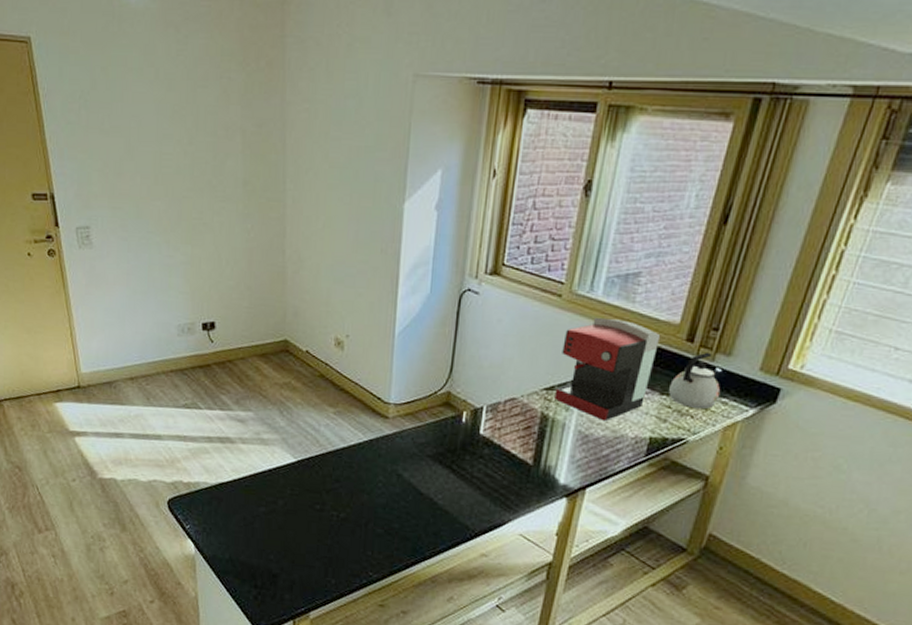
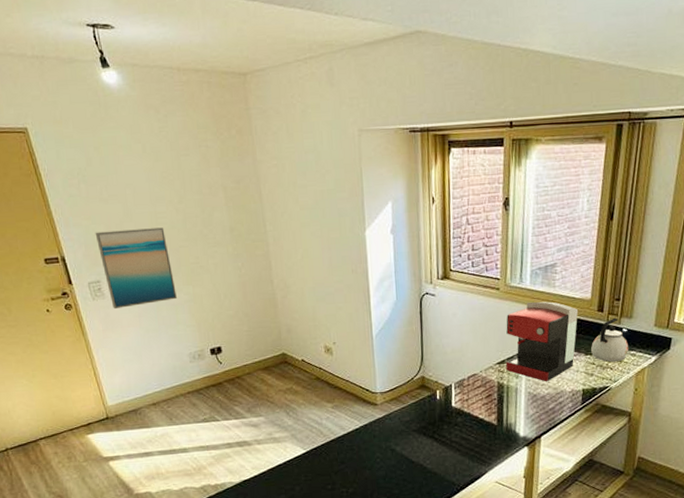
wall art: none [90,169,172,262] -> present [95,227,177,309]

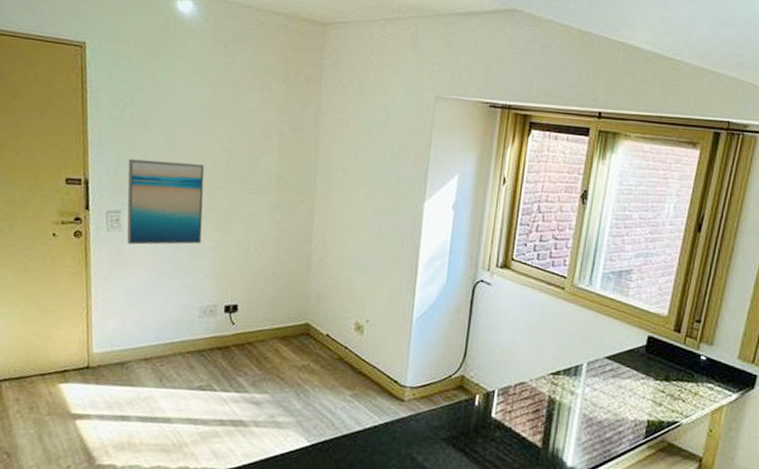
coffee maker: present [506,301,578,382] -> none [561,308,651,405]
kettle: present [591,317,629,362] -> none [662,341,707,394]

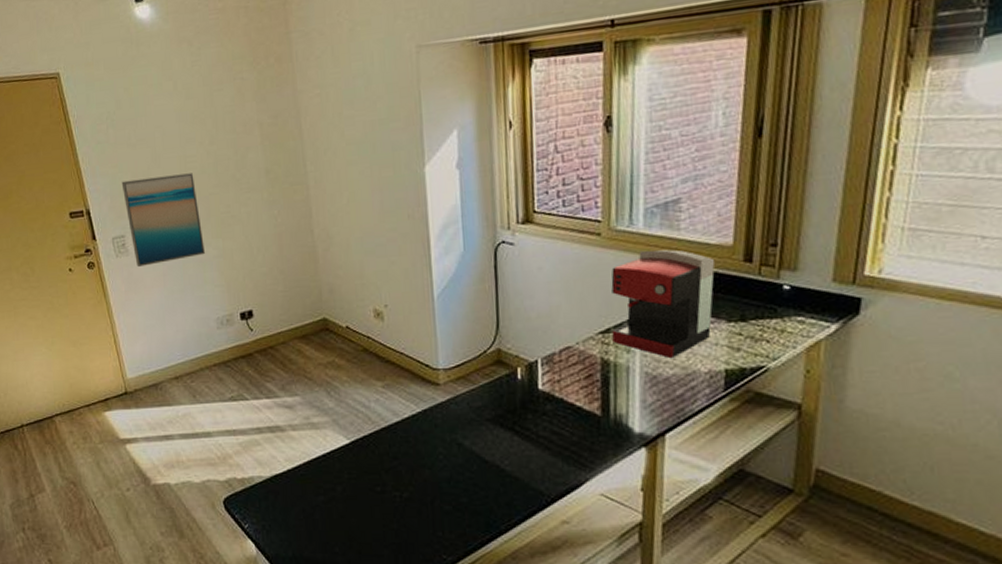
coffee maker: none [561,308,651,405] -> present [611,249,715,359]

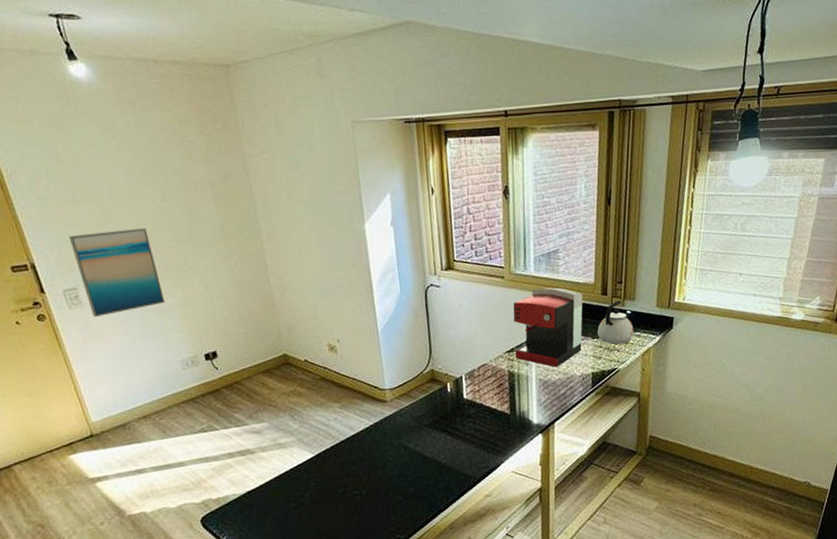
kettle: none [736,270,794,333] -> present [597,300,634,344]

